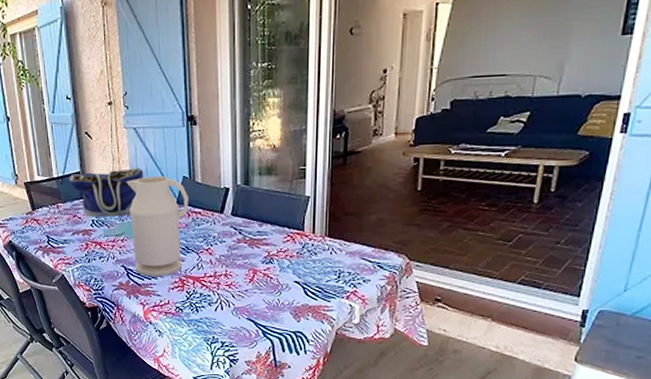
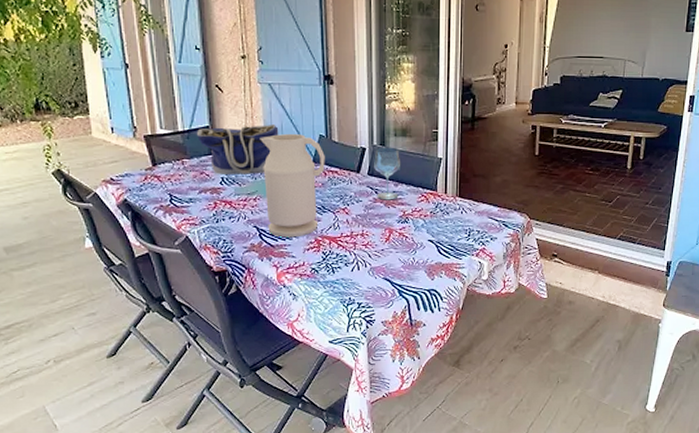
wine glass: none [236,186,266,241] -> present [373,147,401,200]

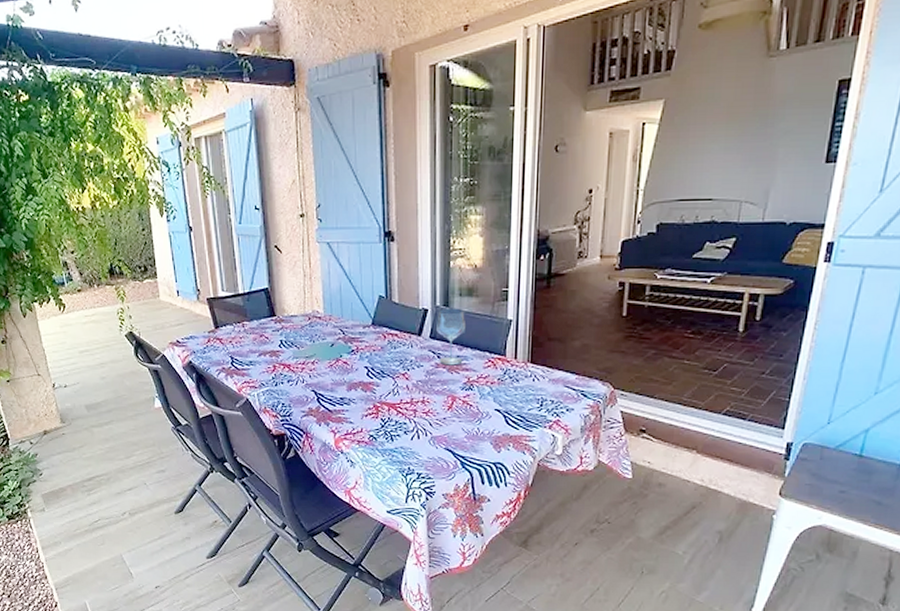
tote bag: present [196,123,279,174] -> none [256,284,337,337]
water jug: present [260,134,325,238] -> none [318,295,385,403]

